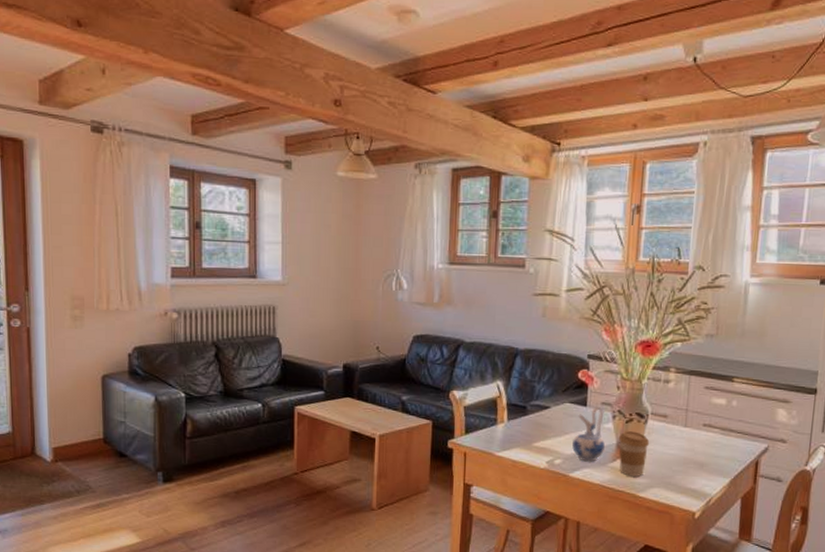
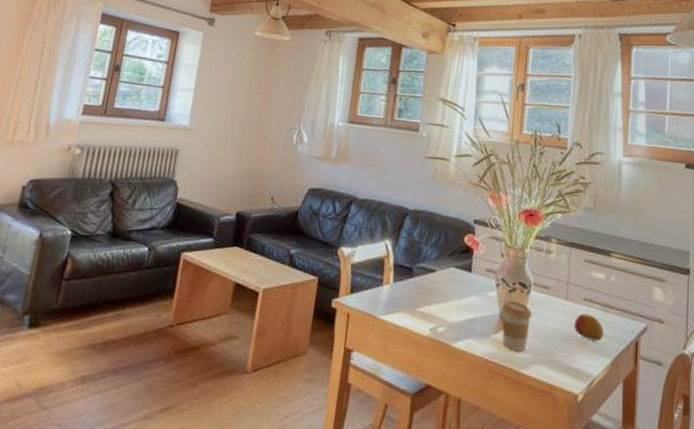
ceramic pitcher: present [572,406,605,462] -> none [456,272,488,332]
fruit: none [692,438,723,464] -> present [573,313,604,342]

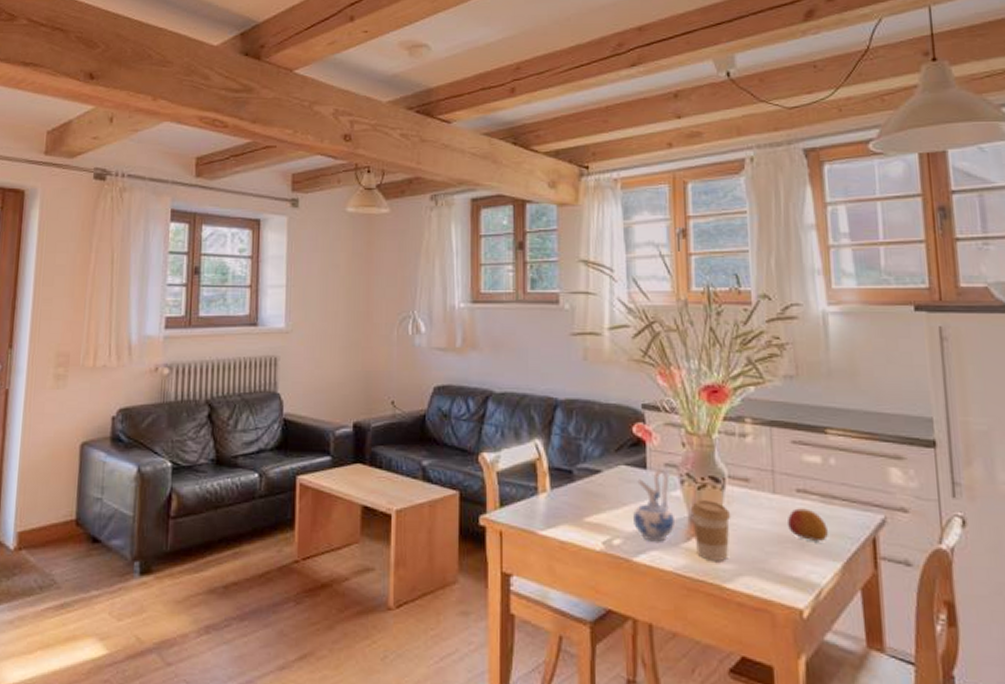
ceramic pitcher: none [456,272,488,332] -> present [633,468,674,542]

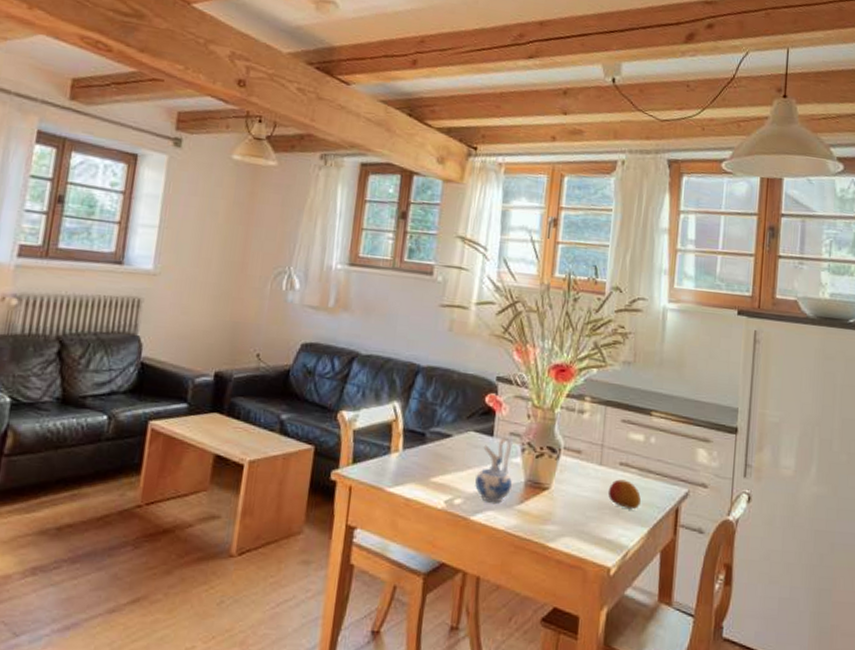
coffee cup: present [690,500,731,561] -> none [527,467,562,523]

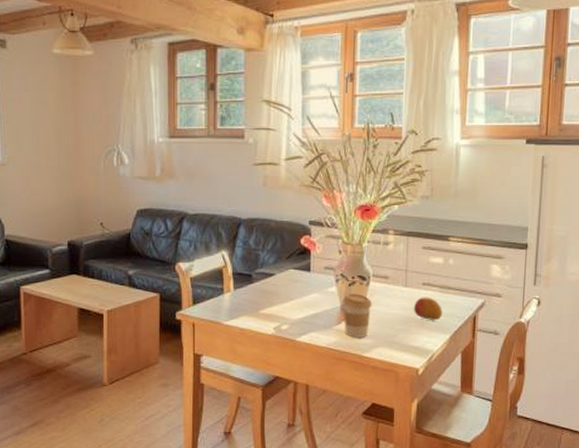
ceramic pitcher: present [475,436,513,503] -> none [298,271,329,326]
coffee cup: none [527,467,562,523] -> present [342,294,373,338]

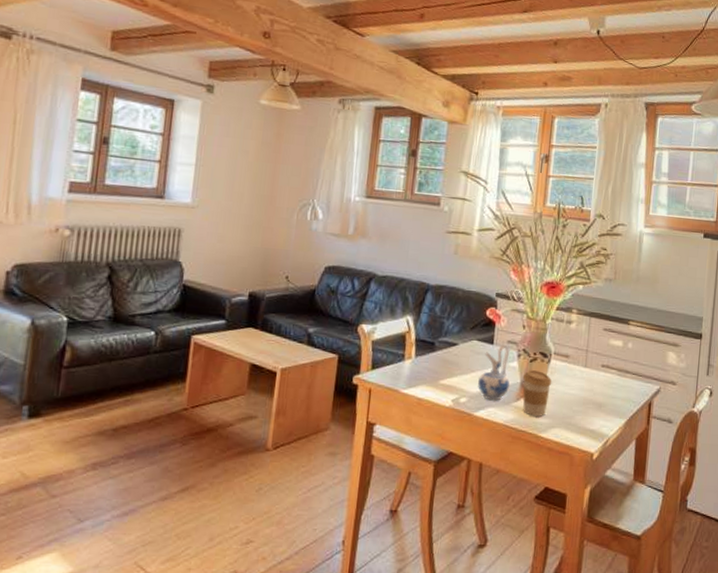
ceramic pitcher: none [298,271,329,326] -> present [478,344,510,401]
fruit: present [413,297,442,321] -> none [591,379,619,405]

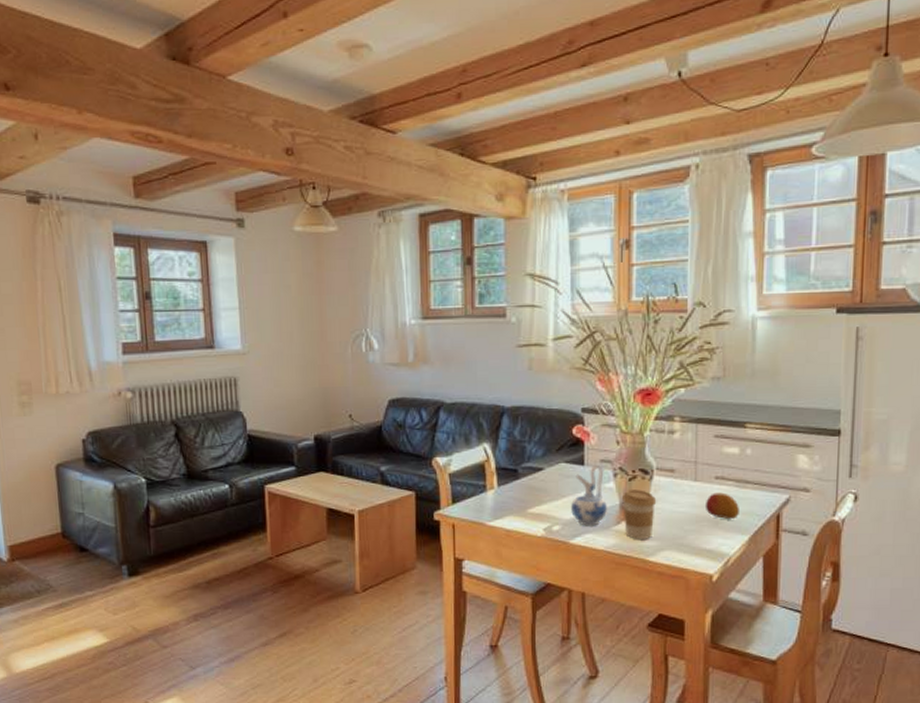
fruit: none [591,379,619,405] -> present [704,492,739,520]

